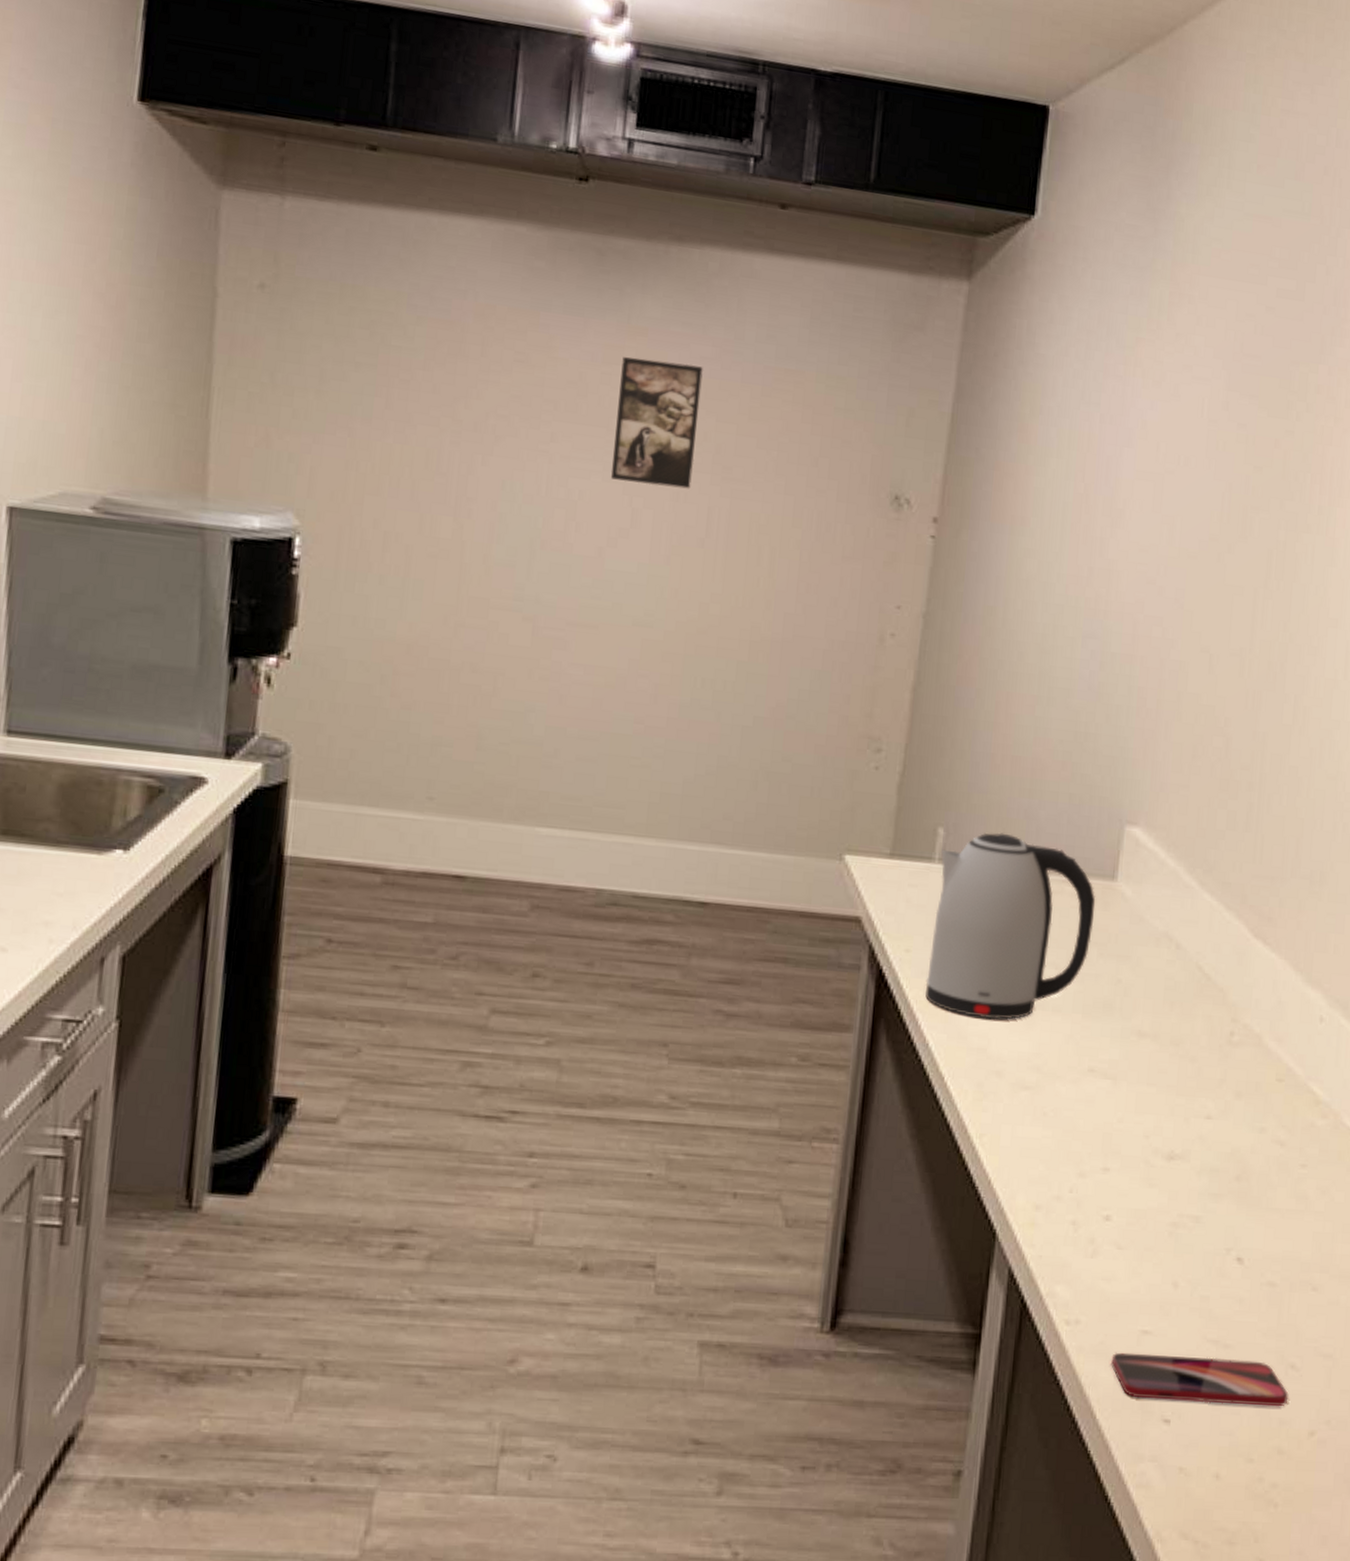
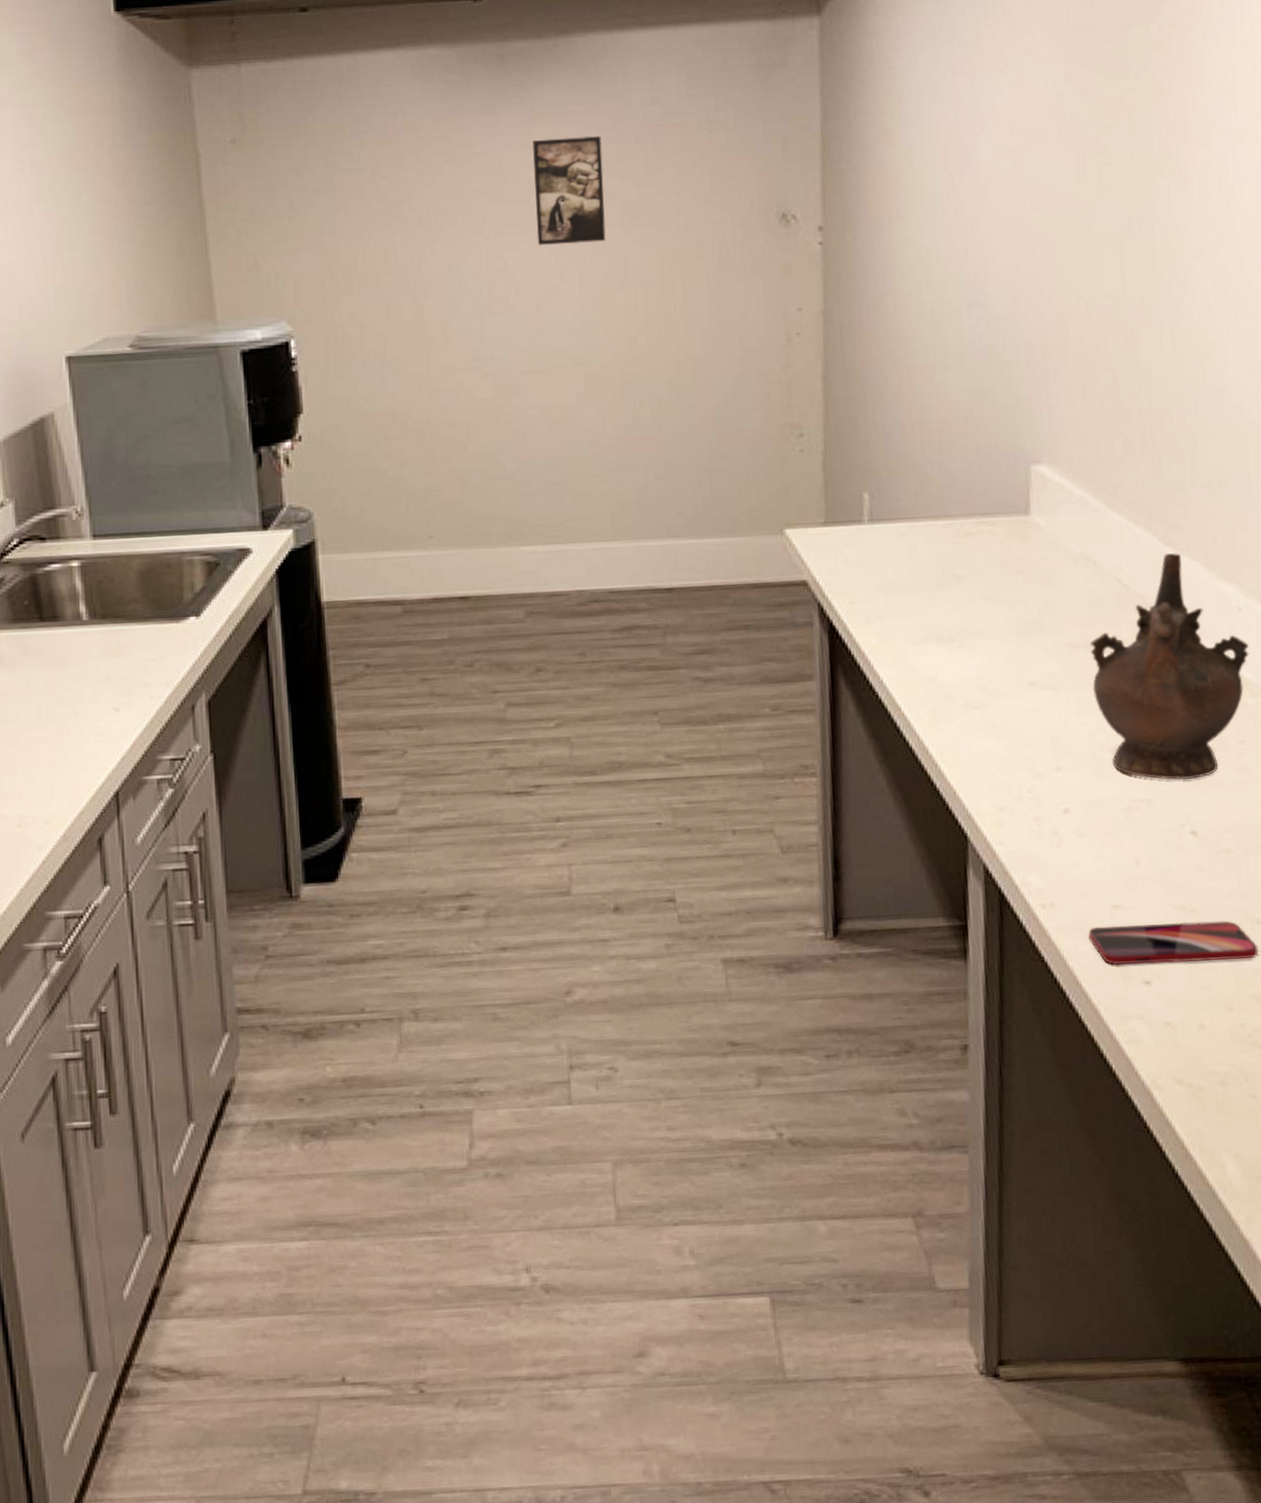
kettle: present [925,832,1096,1020] -> none [868,489,1016,653]
ceremonial vessel: none [1155,946,1327,1200] -> present [1089,552,1250,780]

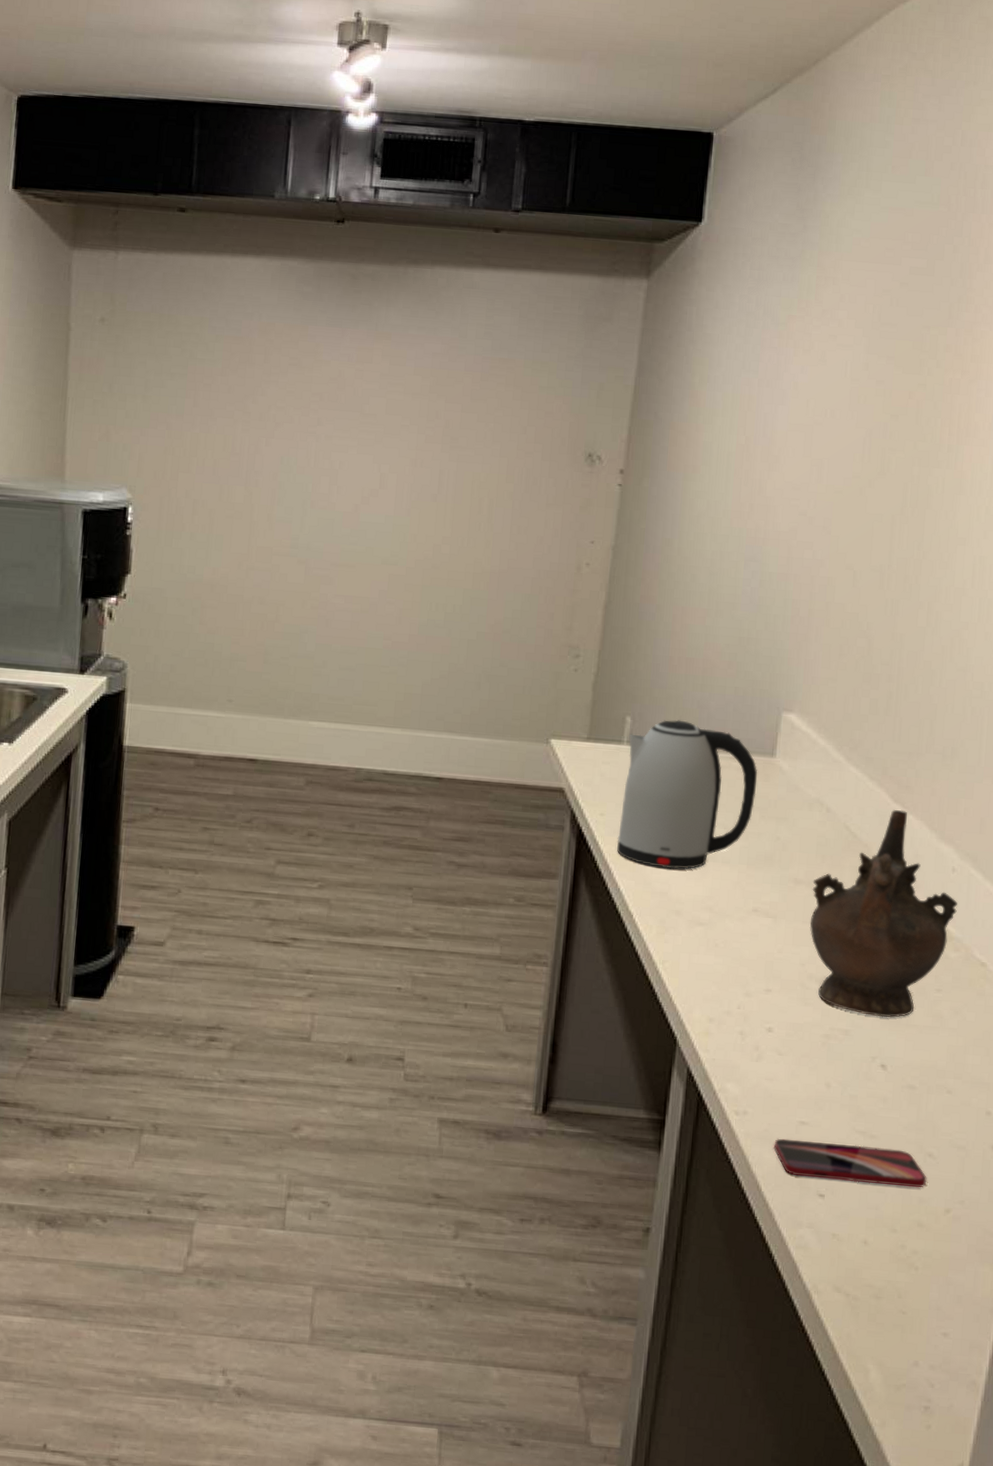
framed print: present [532,136,606,246] -> none [363,356,435,456]
kettle: none [868,489,1016,653] -> present [617,720,758,870]

